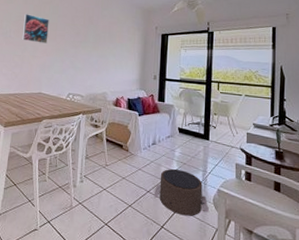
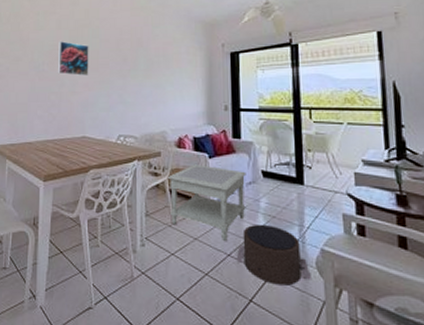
side table: none [105,120,167,182] -> present [167,164,246,242]

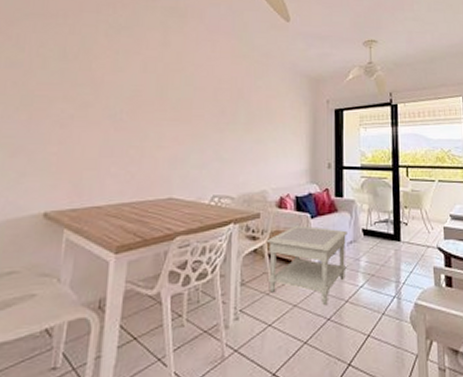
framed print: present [57,41,89,76] -> none [139,87,181,128]
pouf: present [236,224,311,286] -> none [336,283,406,345]

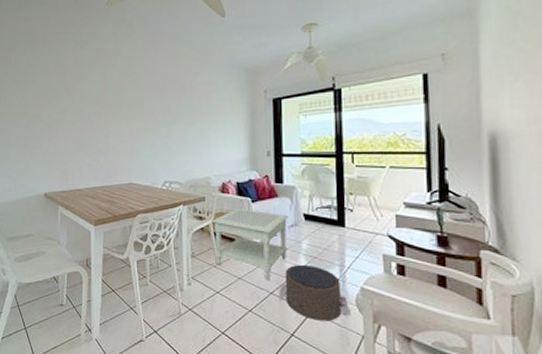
pouf: none [336,283,406,345] -> present [278,264,351,321]

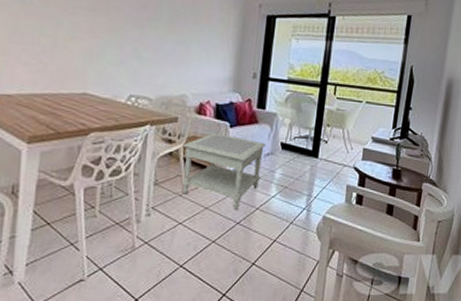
pouf: present [278,264,351,321] -> none [244,193,311,249]

